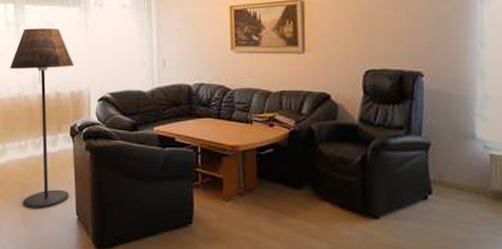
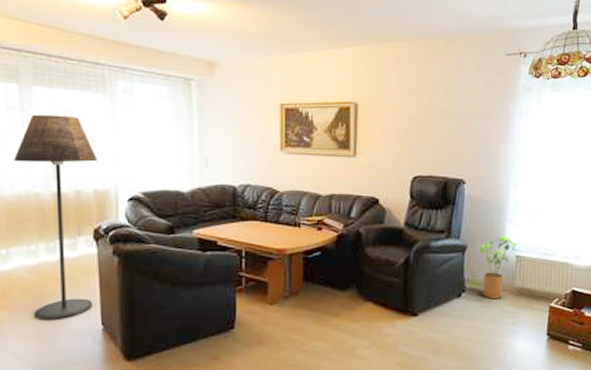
house plant: none [444,131,491,203] -> present [479,235,518,299]

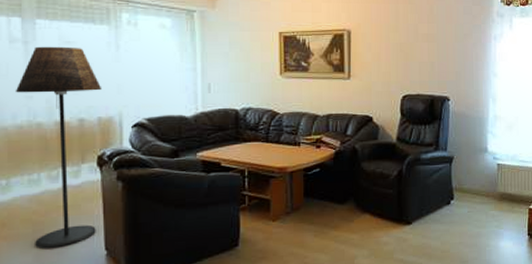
house plant: present [479,235,518,299] -> none [464,145,499,205]

